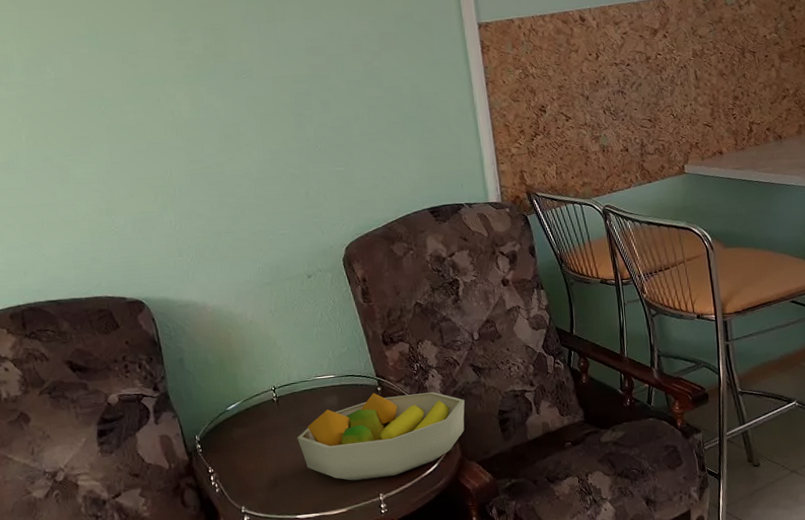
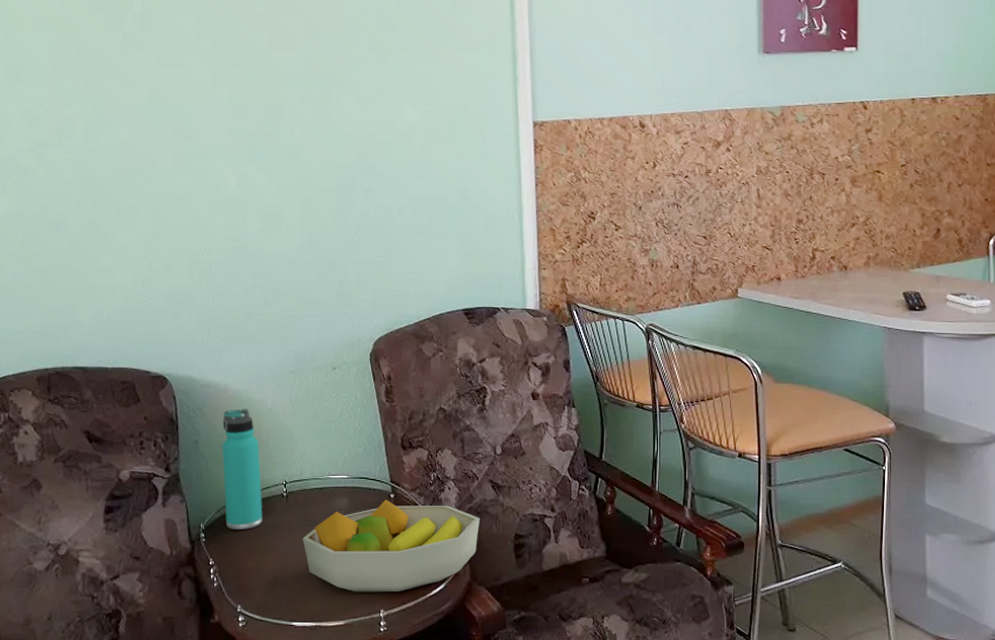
thermos bottle: none [205,323,257,438] -> present [222,409,263,530]

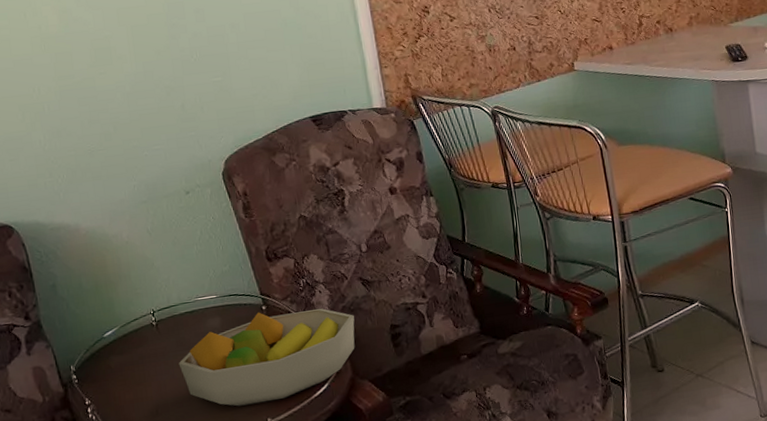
thermos bottle: present [222,409,263,530] -> none [78,245,135,366]

